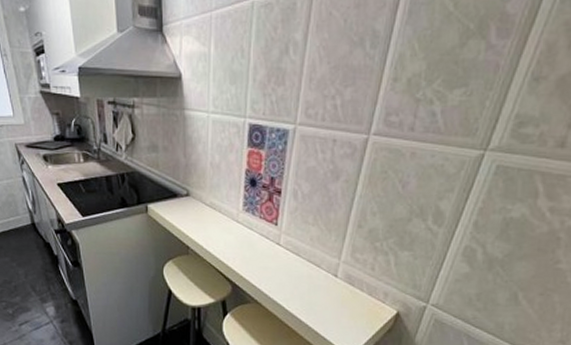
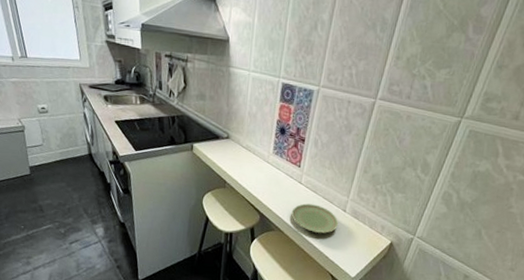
plate: none [270,269,330,304] -> present [291,203,339,233]

